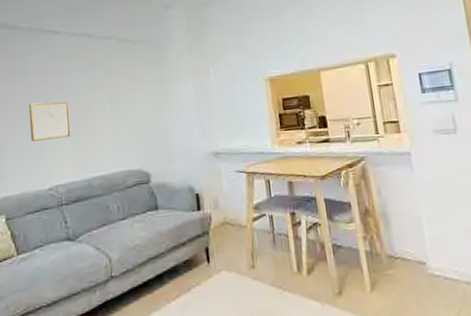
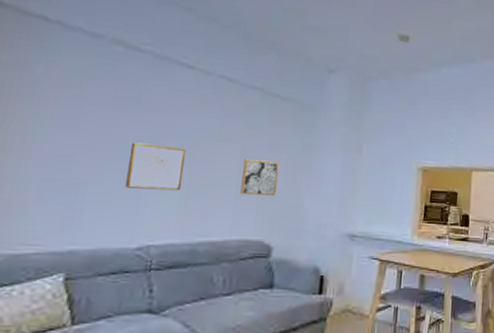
wall art: none [113,98,144,132] -> present [240,159,280,197]

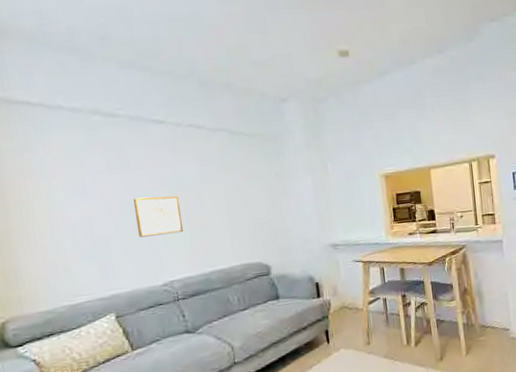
wall art: present [240,159,280,197] -> none [229,193,263,227]

